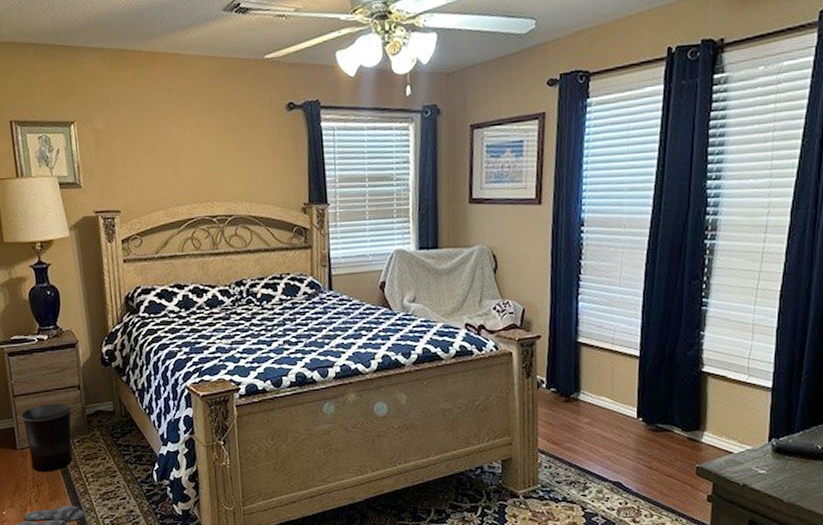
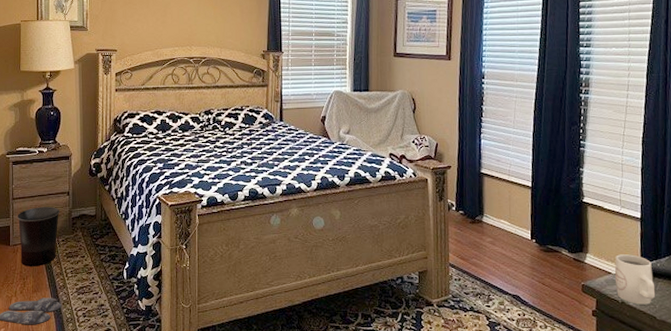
mug: none [736,430,785,487] -> present [614,254,656,305]

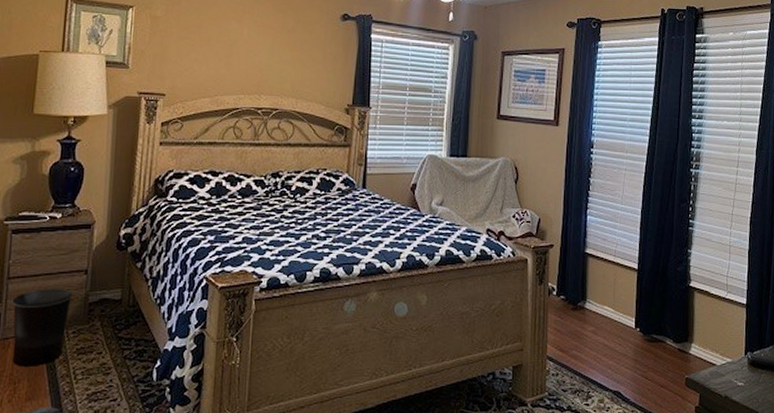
mug: present [614,254,656,305] -> none [719,344,759,399]

